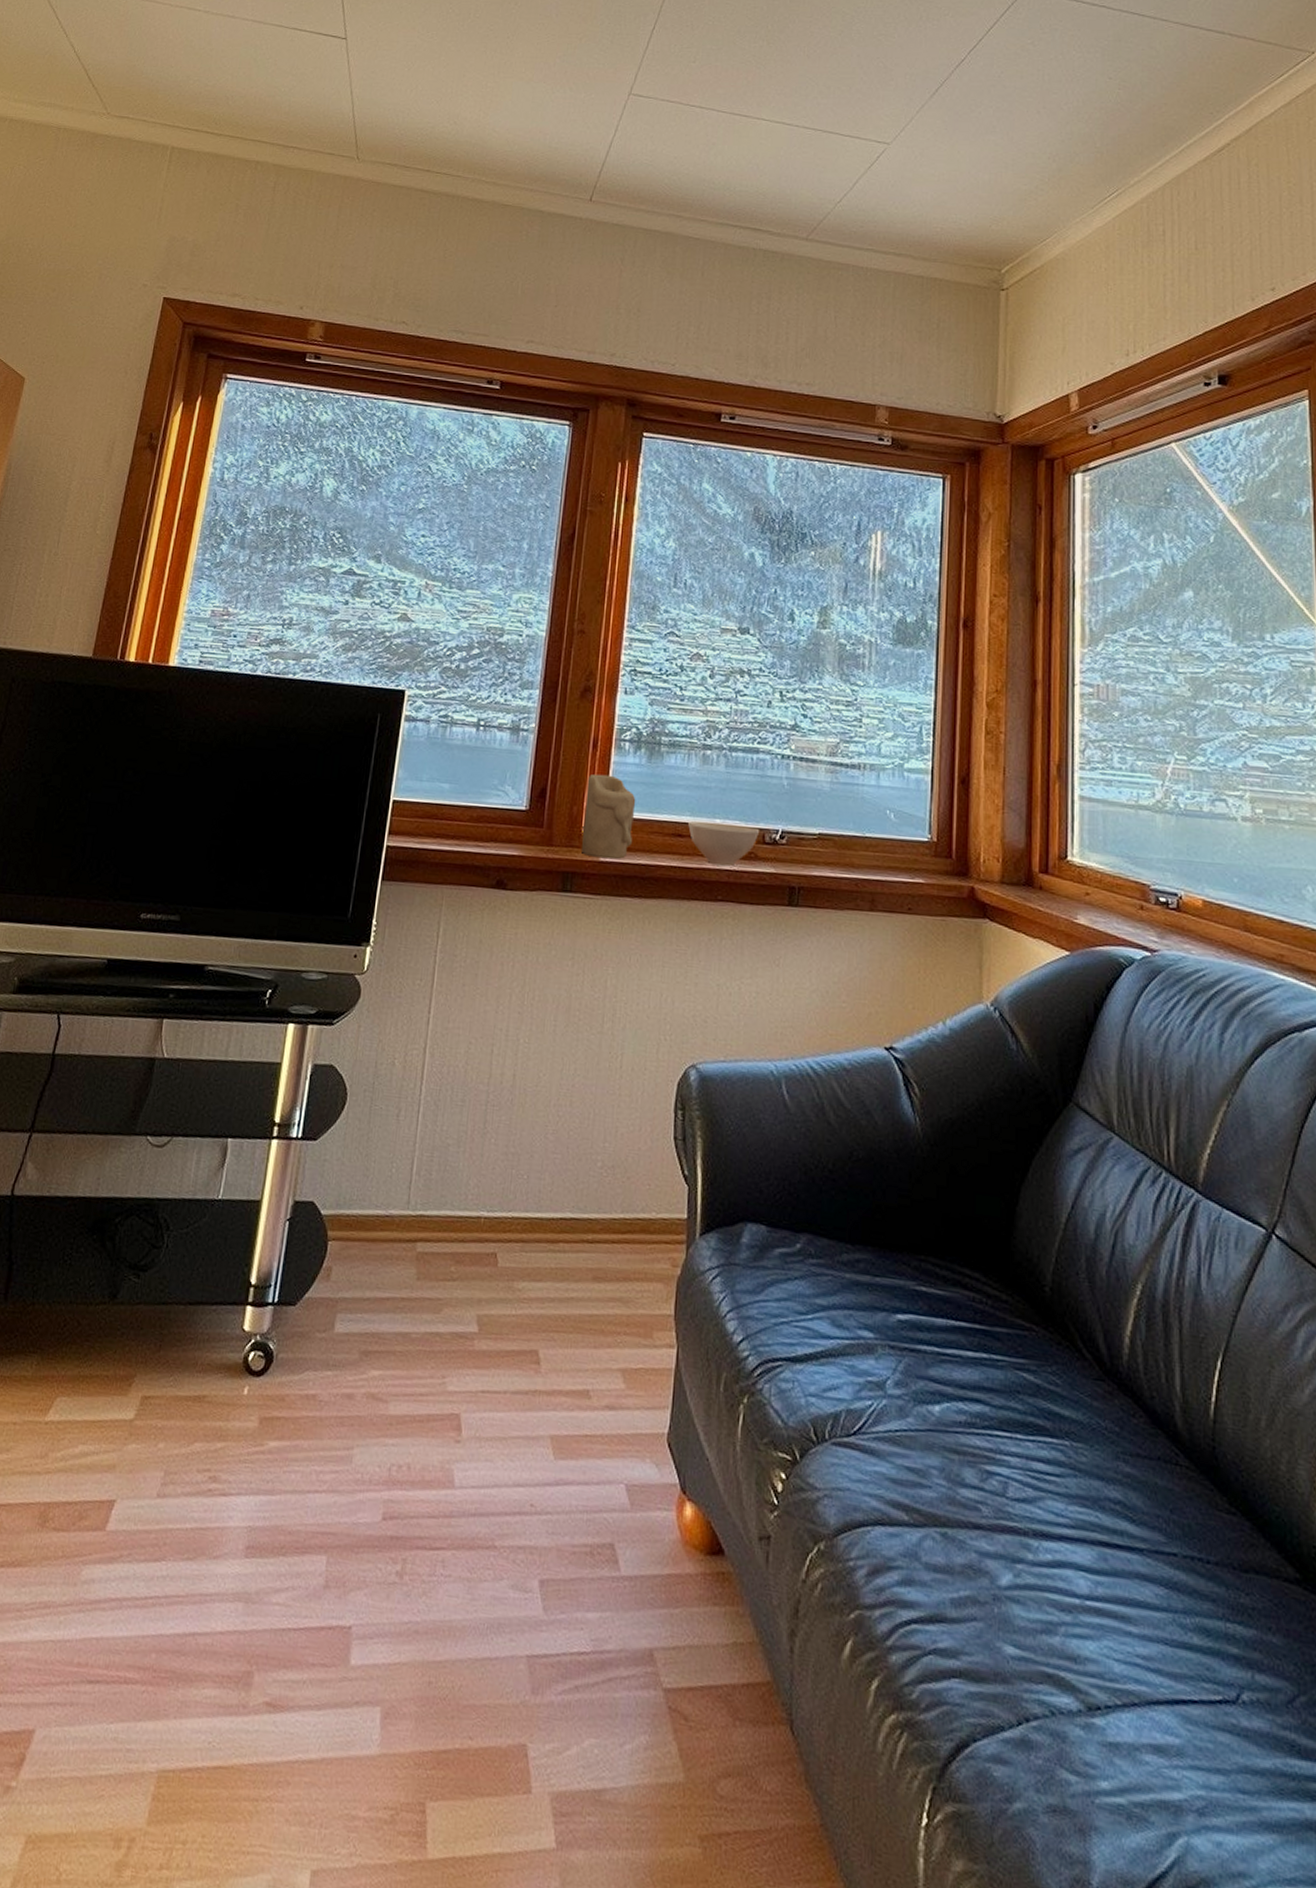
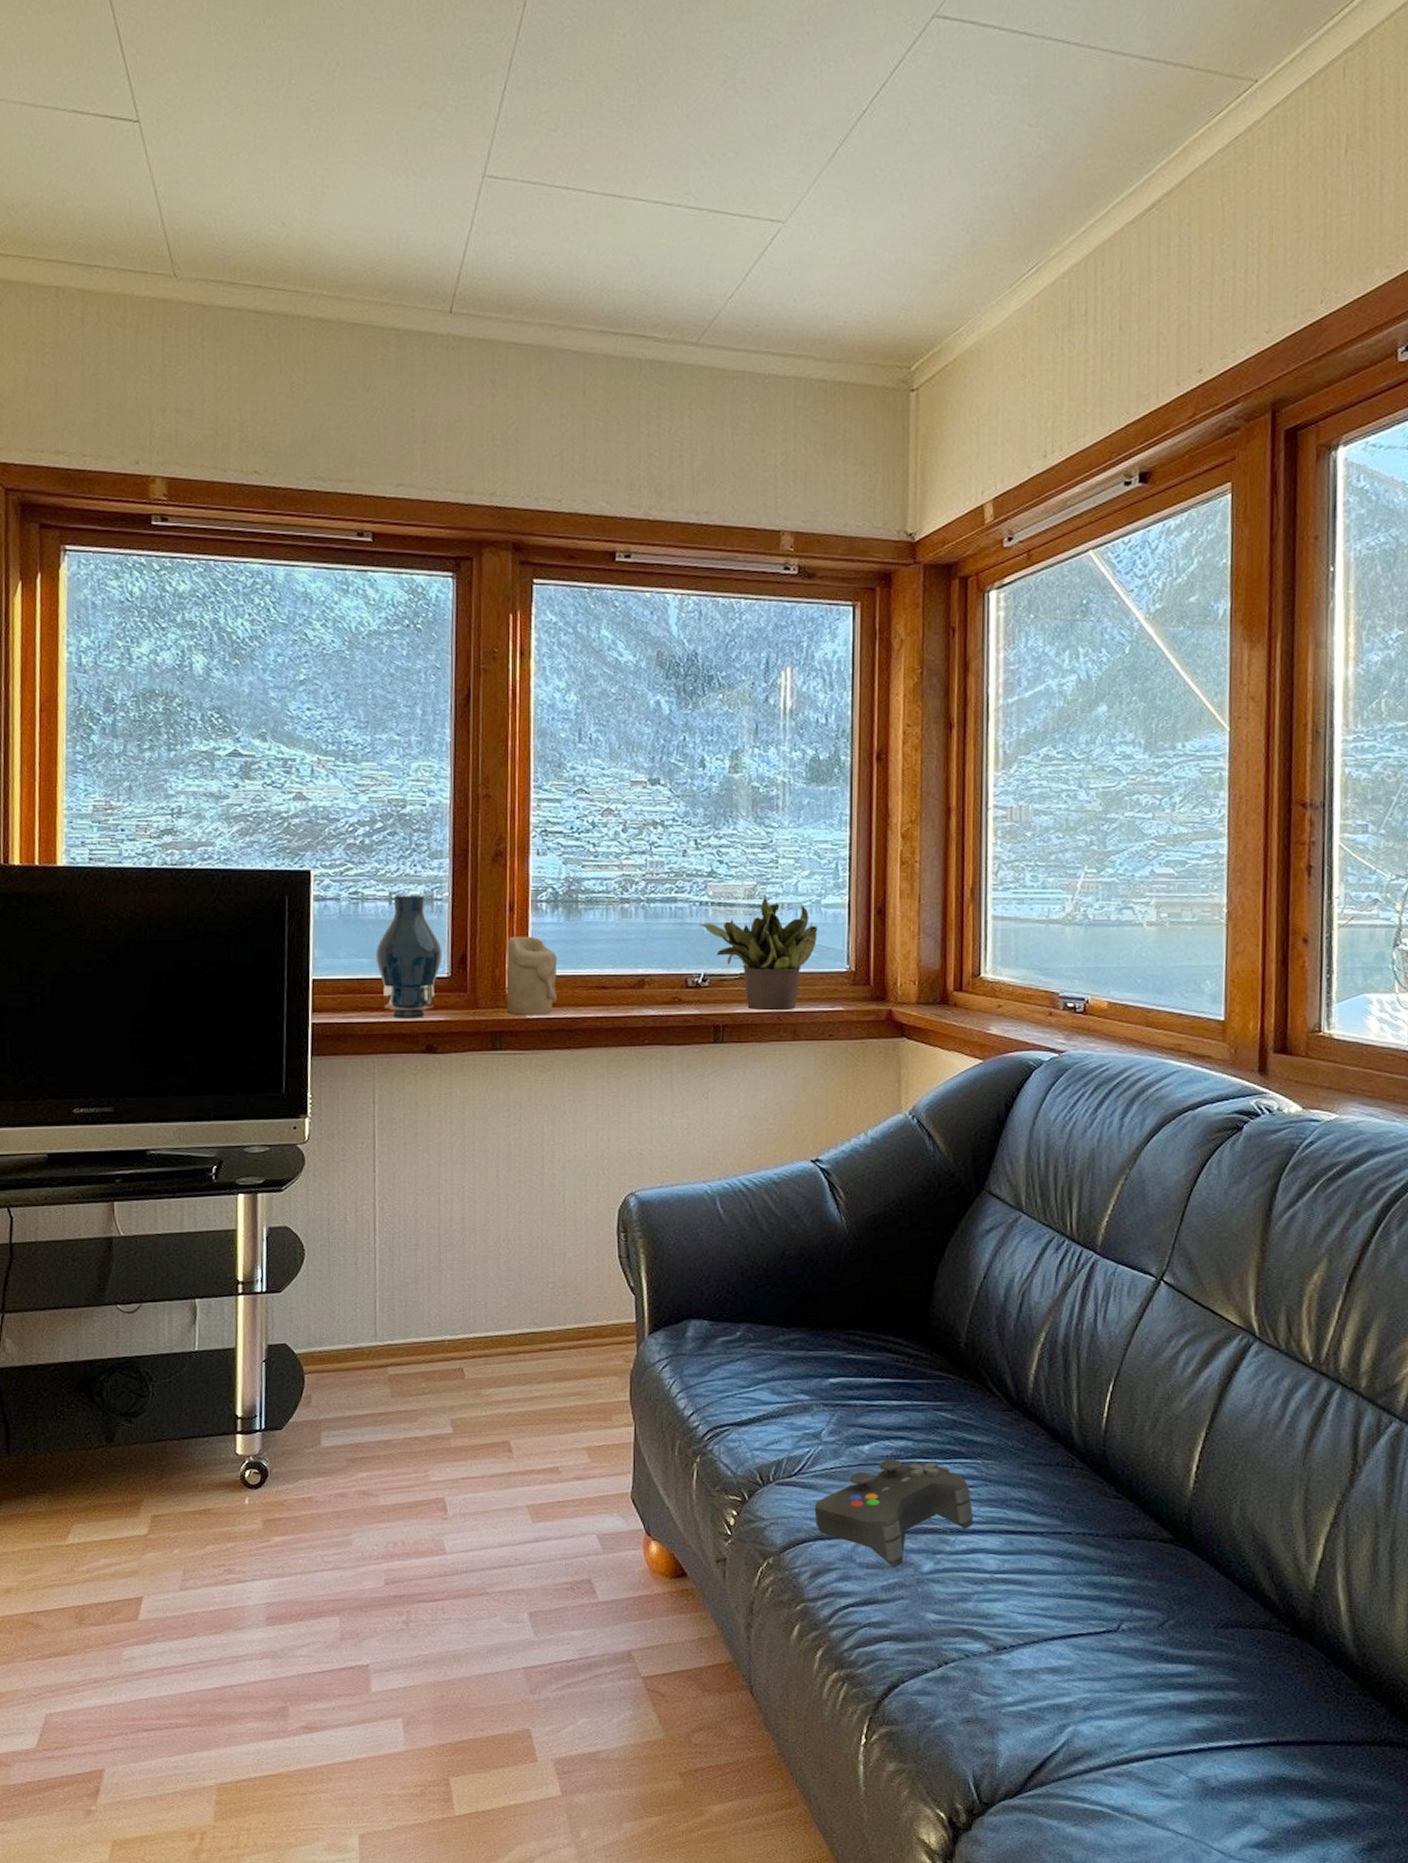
vase: none [457,722,523,851] -> present [375,895,443,1020]
bowl: present [688,821,759,867] -> none [611,972,681,1012]
potted plant: none [779,755,900,879] -> present [699,896,818,1011]
control: none [874,1426,1060,1575] -> present [814,1458,973,1567]

